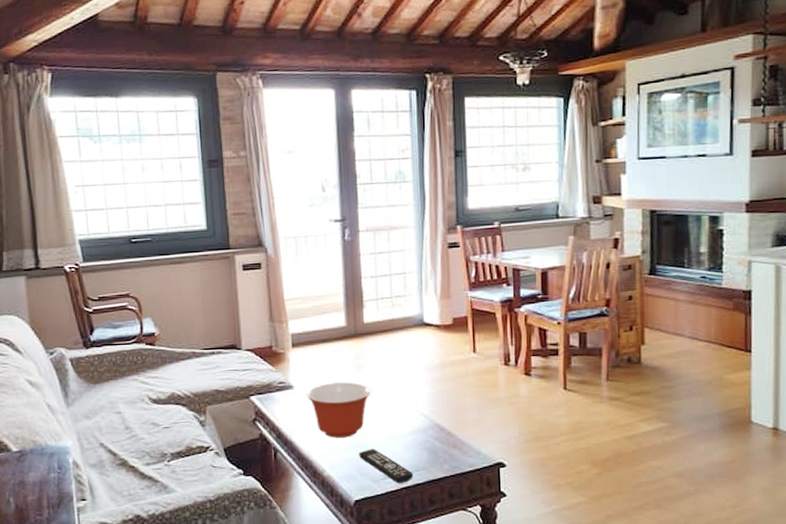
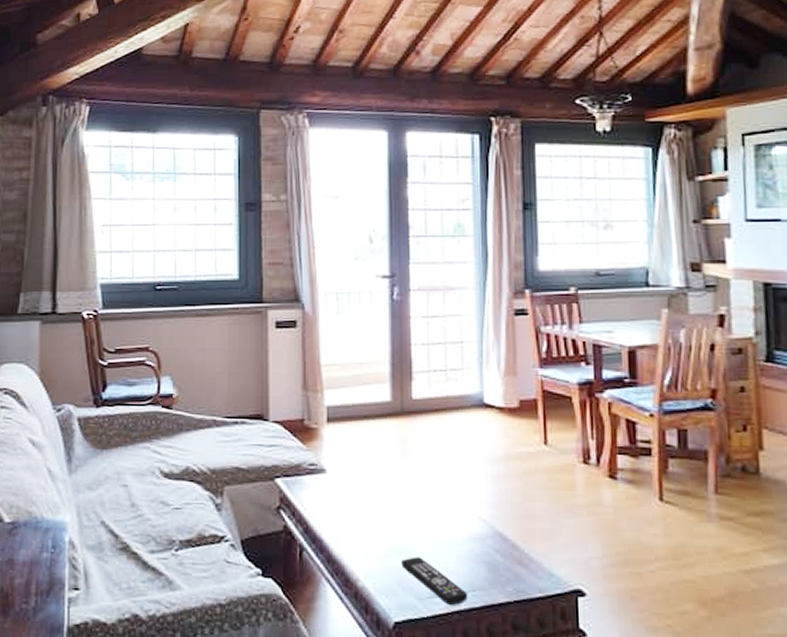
mixing bowl: present [306,382,371,438] -> none [341,469,418,540]

